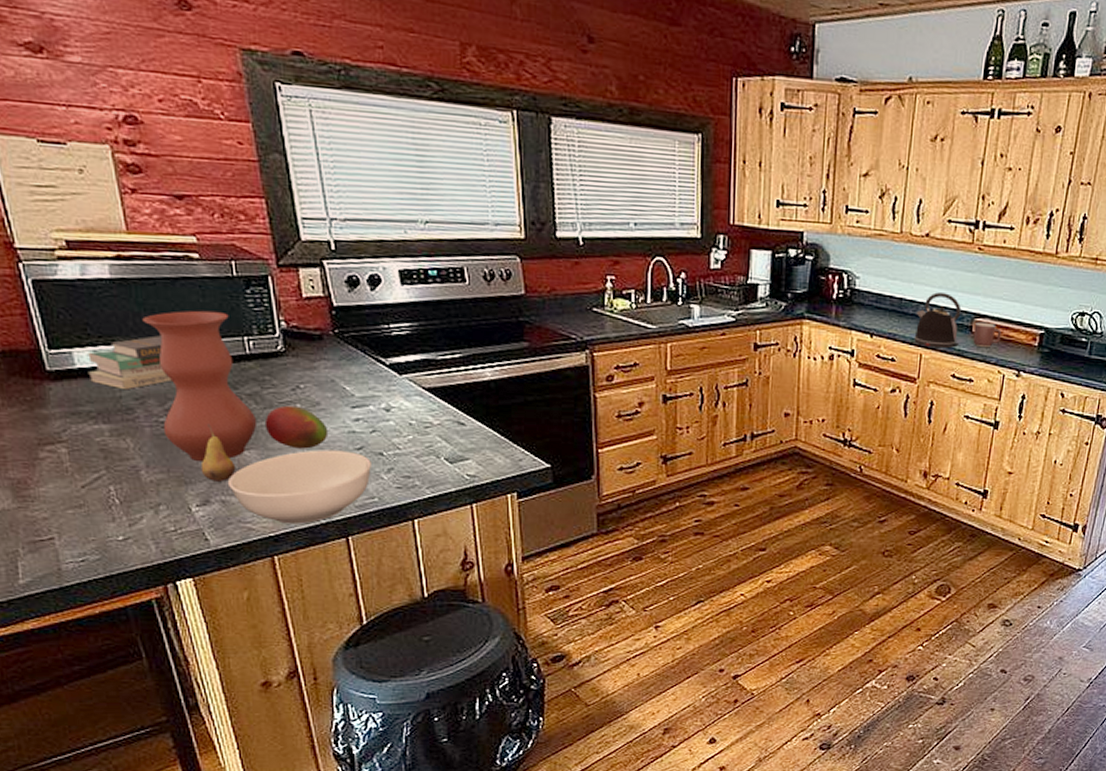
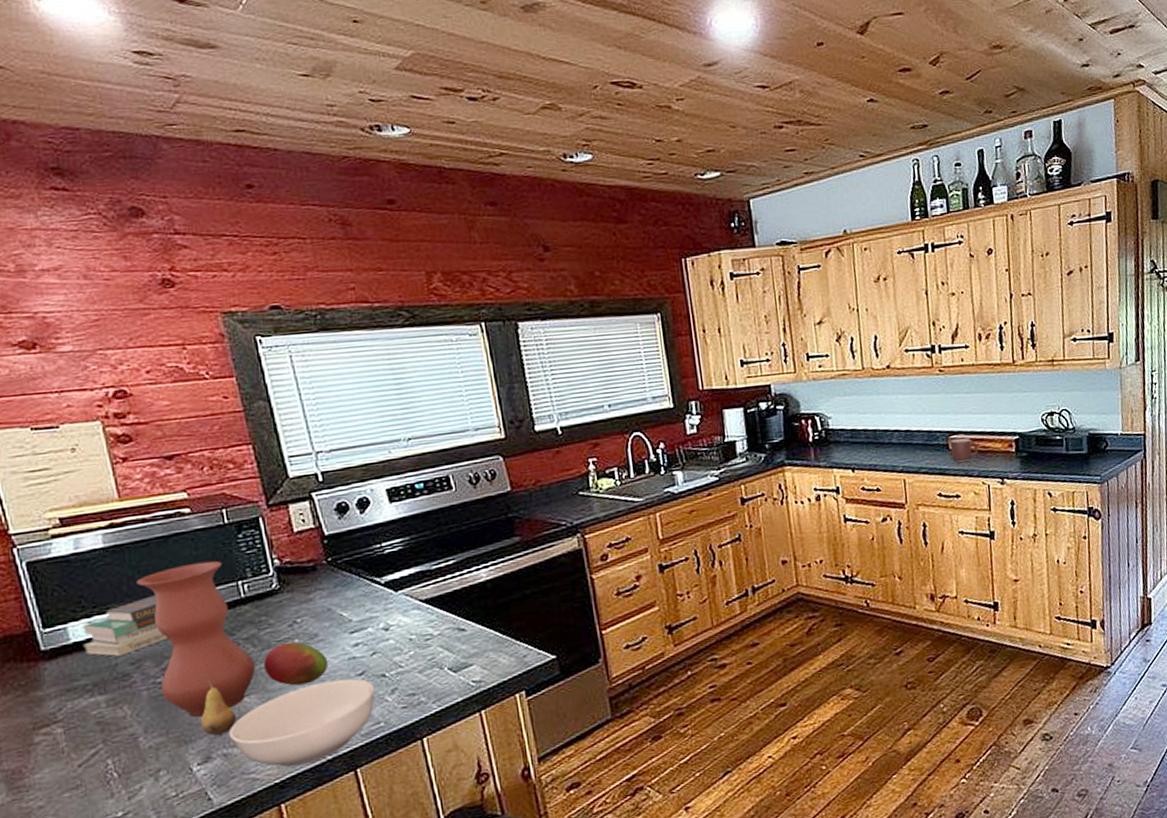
kettle: present [914,292,962,349] -> none [891,417,939,473]

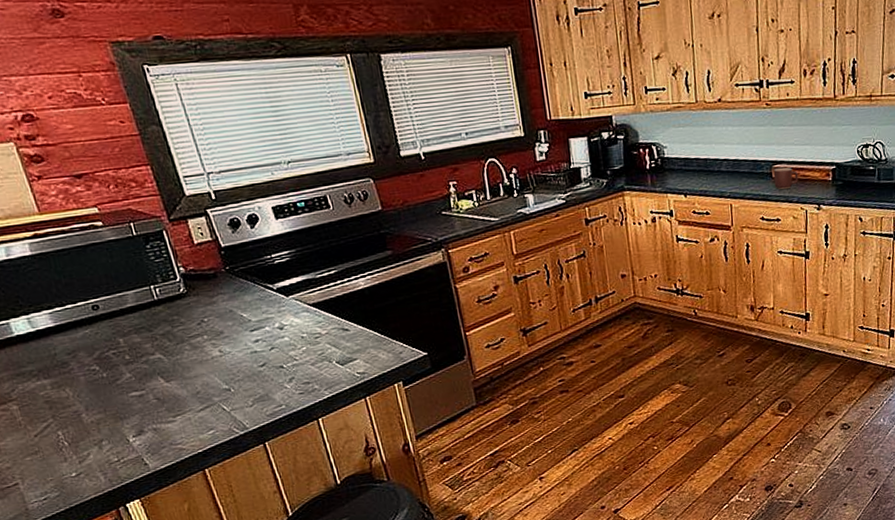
books: present [82,595,168,657] -> none [22,296,96,348]
vase: present [136,561,256,717] -> none [63,268,174,399]
fruit: present [200,676,237,736] -> none [131,365,162,414]
bowl: present [228,678,375,768] -> none [155,369,276,440]
fruit: present [263,641,329,686] -> none [179,337,235,375]

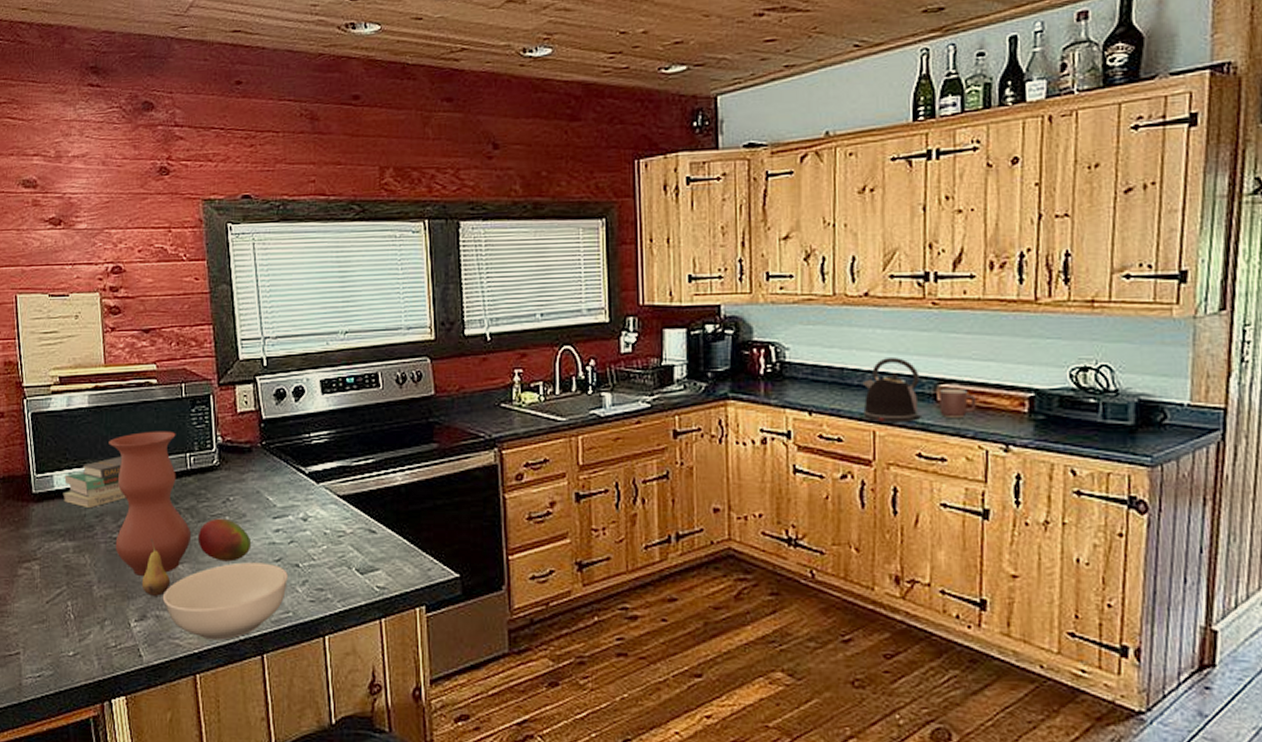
books: none [22,296,96,348] -> present [62,456,126,509]
vase: none [63,268,174,399] -> present [109,431,192,576]
fruit: none [131,365,162,414] -> present [141,539,171,596]
bowl: none [155,369,276,440] -> present [162,562,288,641]
fruit: none [179,337,235,375] -> present [197,518,252,562]
kettle: none [721,147,762,198] -> present [862,358,921,423]

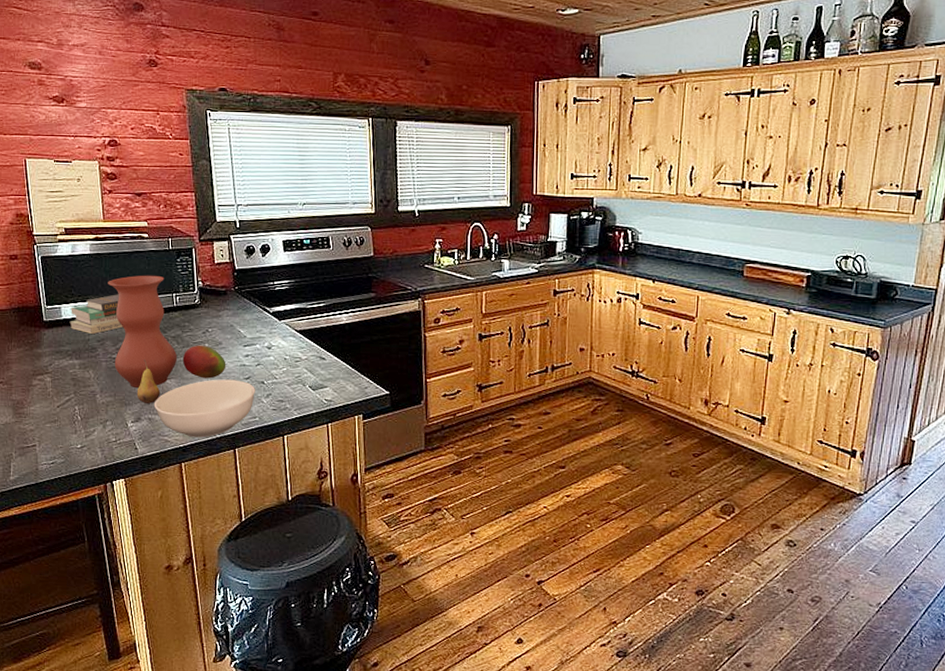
kettle: present [862,358,921,423] -> none [691,243,733,291]
mug: present [939,388,976,419] -> none [745,267,771,290]

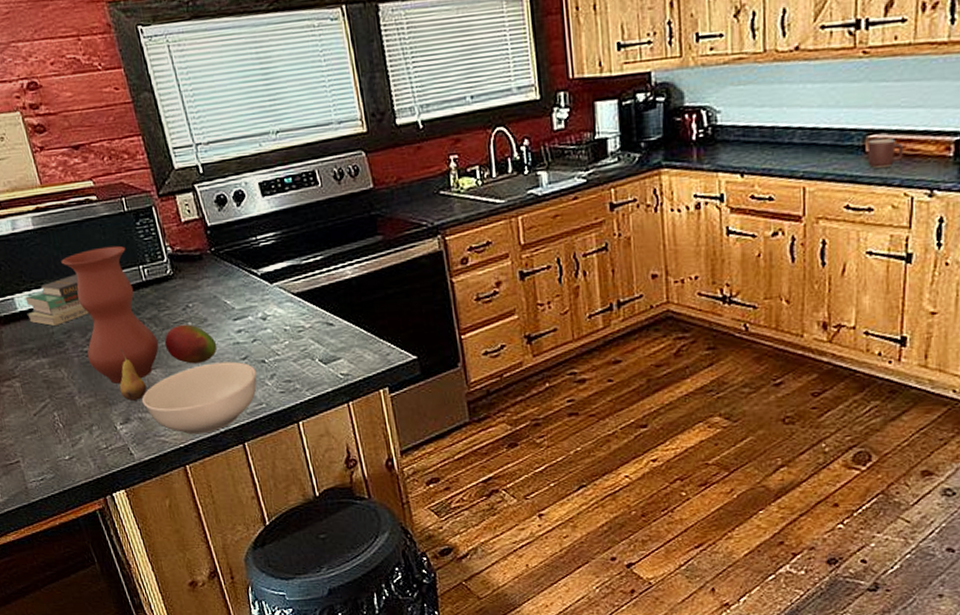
mug: none [745,267,771,290] -> present [867,137,903,169]

